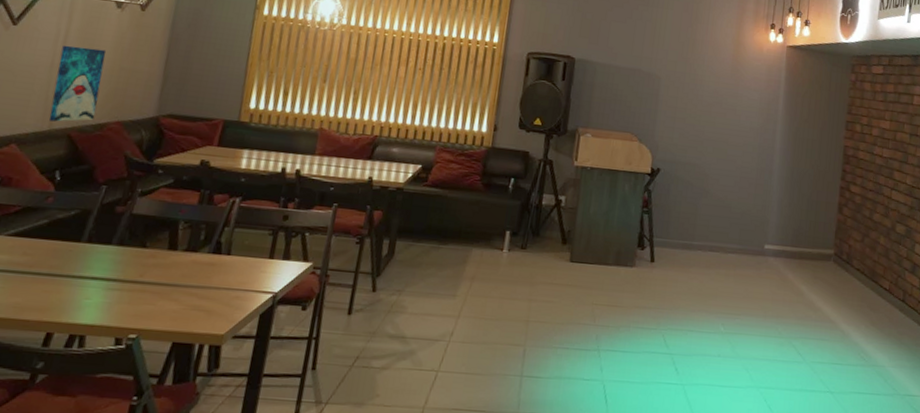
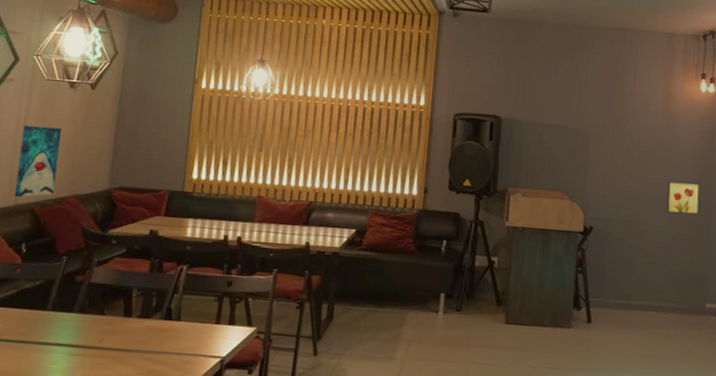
wall art: none [732,126,765,160] -> present [667,180,701,215]

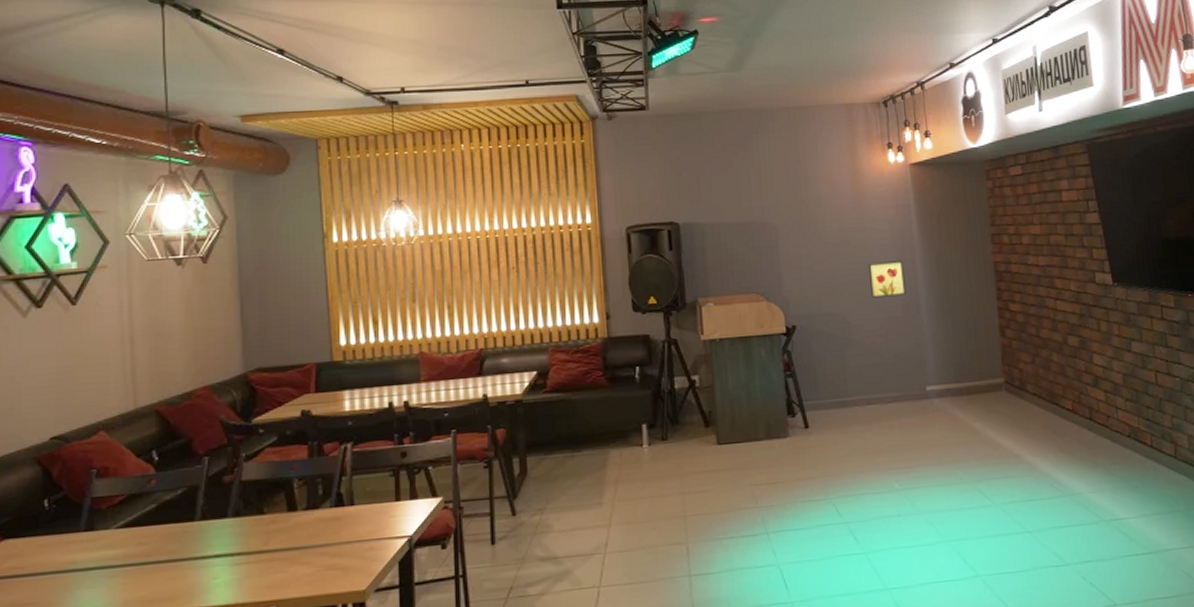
wall art: present [14,125,63,198] -> none [129,313,180,400]

